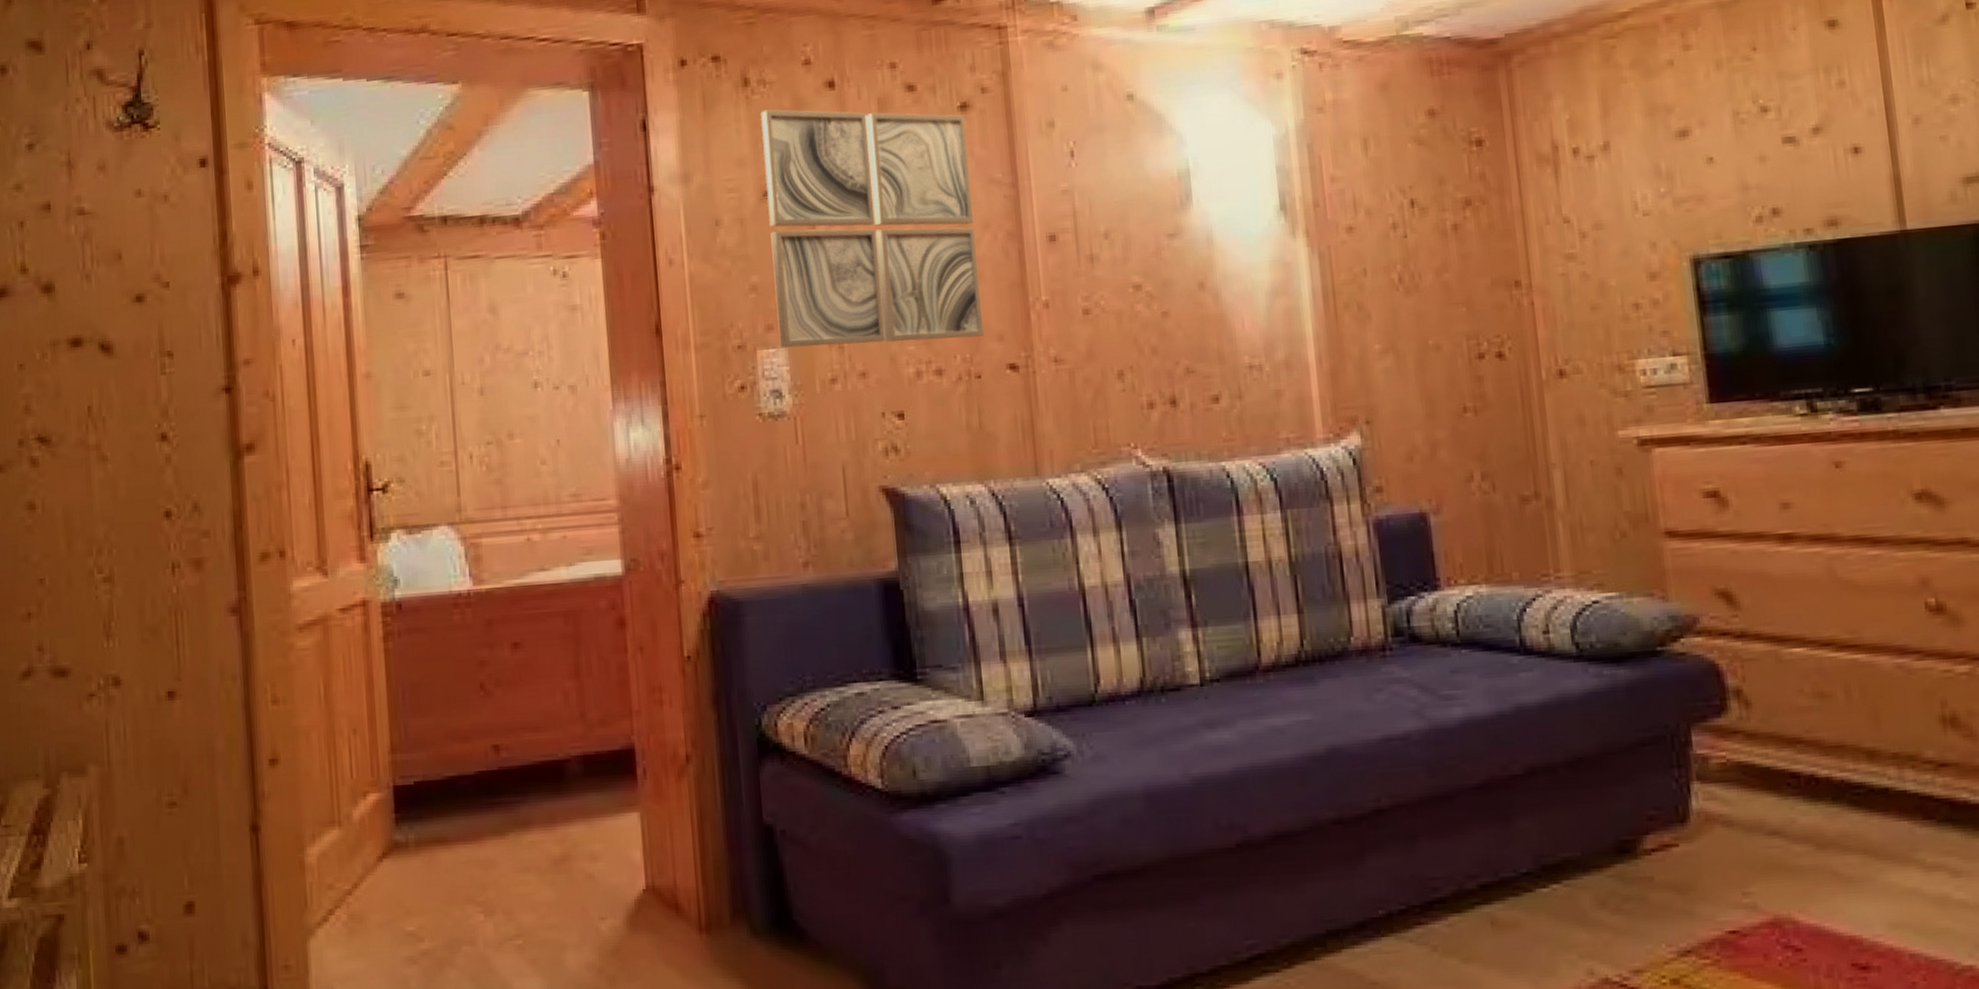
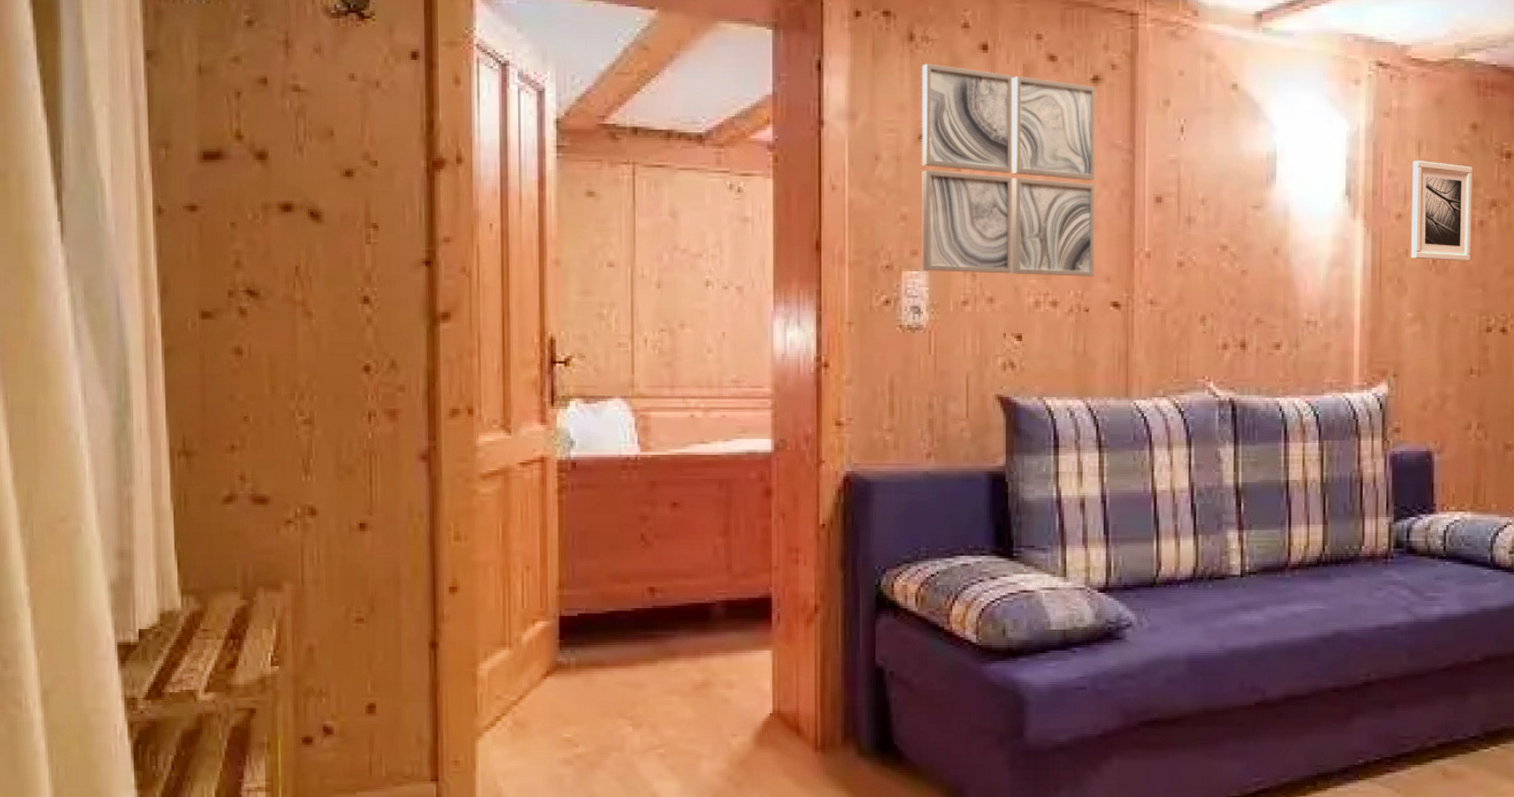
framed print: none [1359,159,1447,279] -> present [1411,160,1473,261]

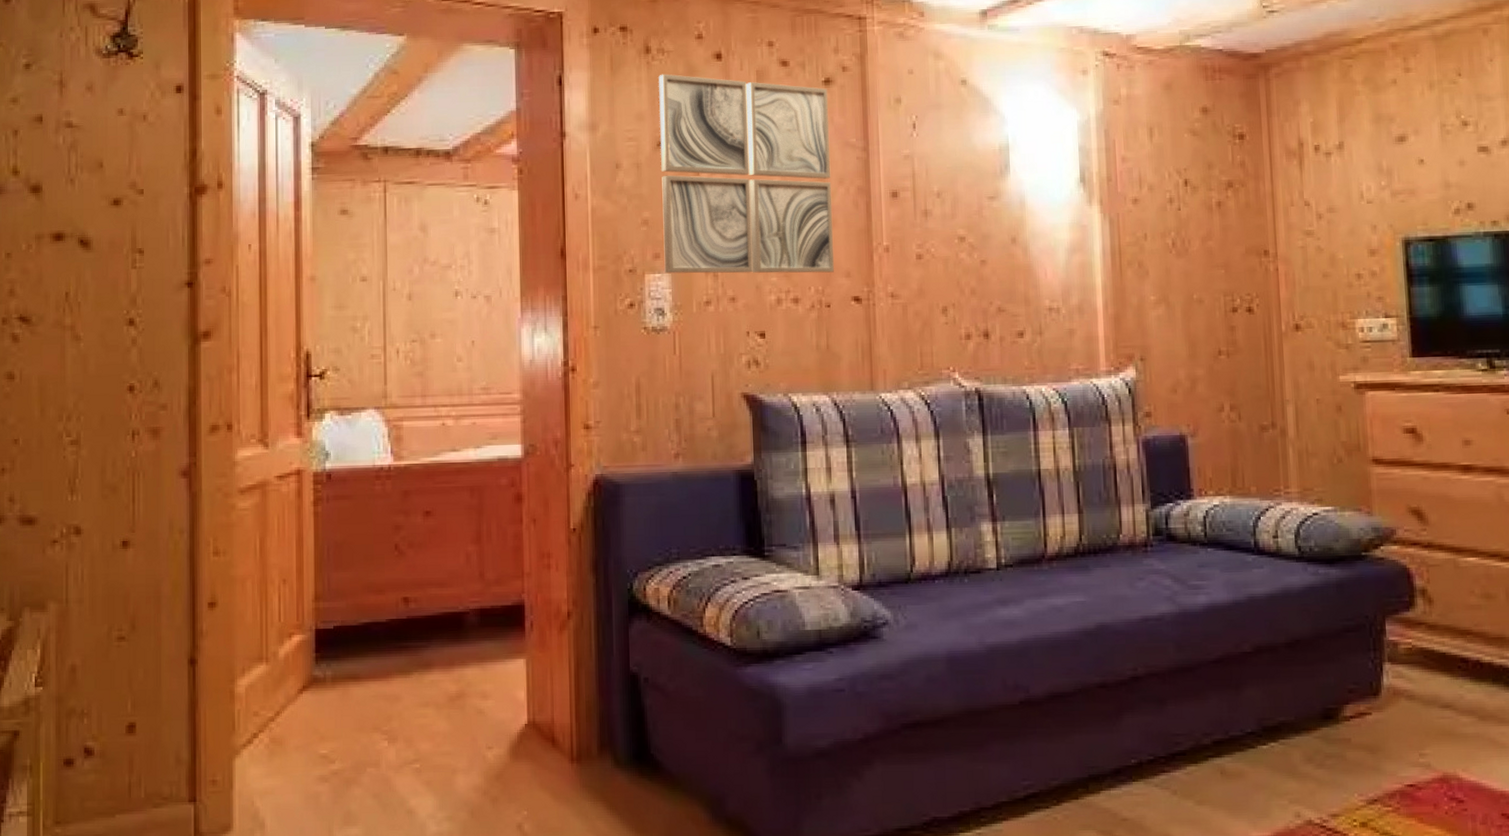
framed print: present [1411,160,1473,261] -> none [1145,145,1211,243]

